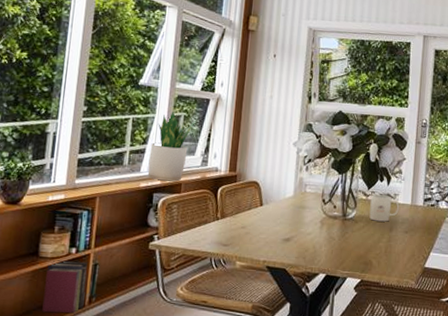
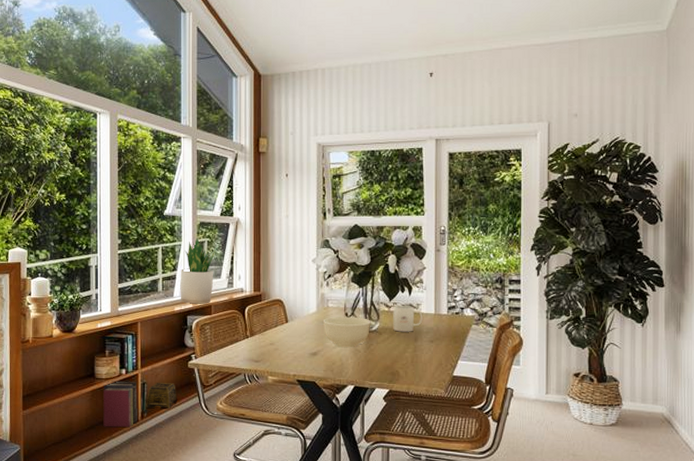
decorative box: none [95,264,133,294] -> present [146,383,177,409]
bowl: none [299,202,348,235] -> present [324,316,371,348]

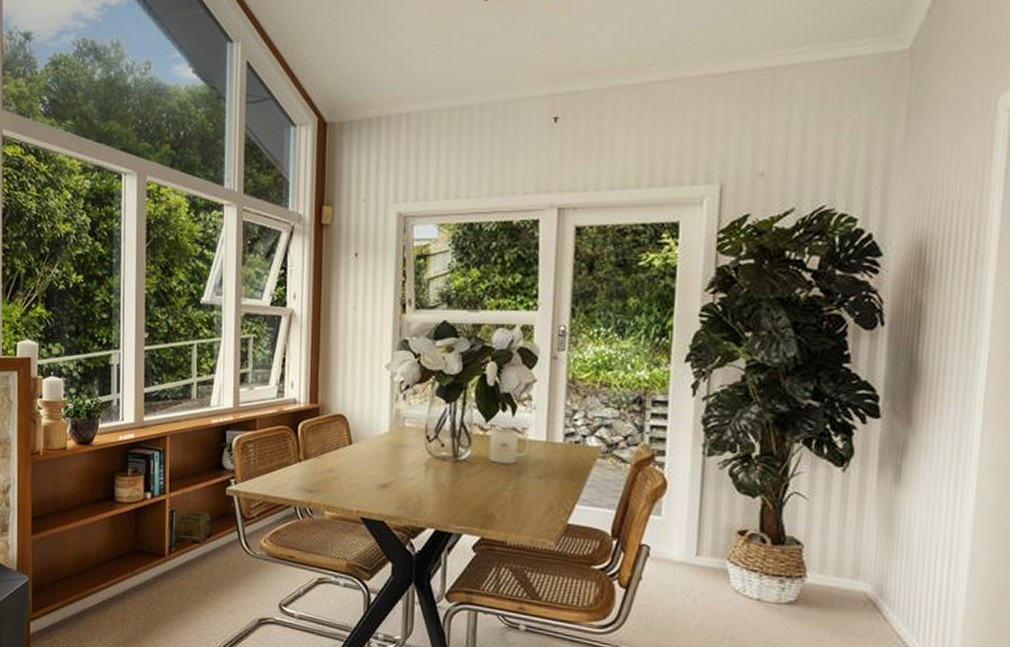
books: present [103,380,139,428] -> none [124,505,166,564]
planter: present [180,238,220,304] -> none [218,334,268,417]
bowl: present [324,316,371,348] -> none [397,439,460,481]

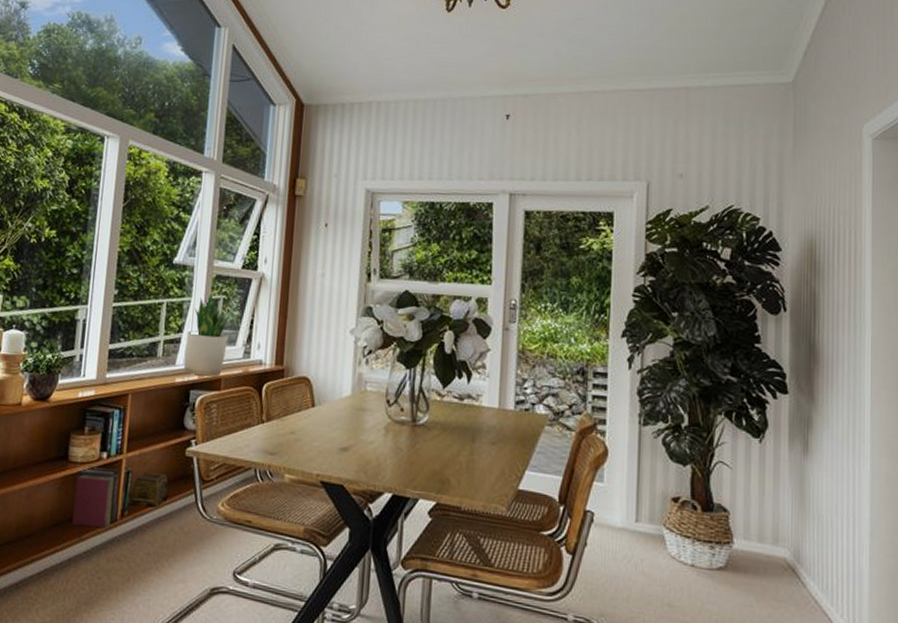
books: none [124,505,166,564] -> present [72,465,121,529]
planter: none [218,334,268,417] -> present [183,294,238,377]
mug: present [489,429,530,464] -> none [445,395,484,430]

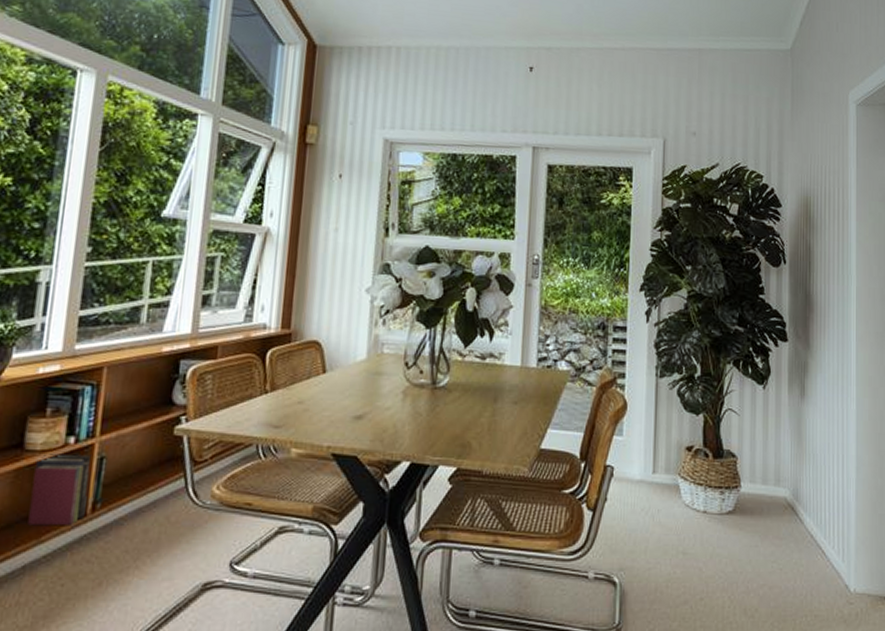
decorative box: present [128,472,169,508] -> none [101,457,153,497]
planter: present [183,294,238,377] -> none [172,252,238,344]

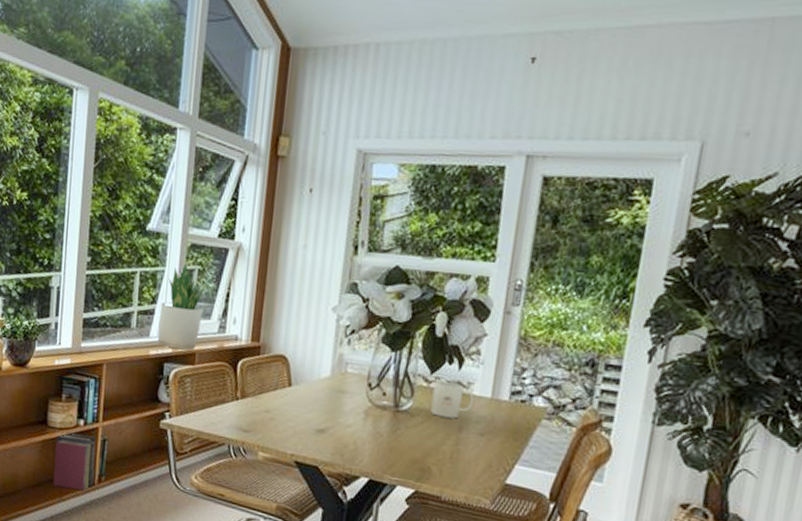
planter: none [172,252,238,344] -> present [157,264,213,351]
mug: none [466,354,506,390] -> present [430,381,475,419]

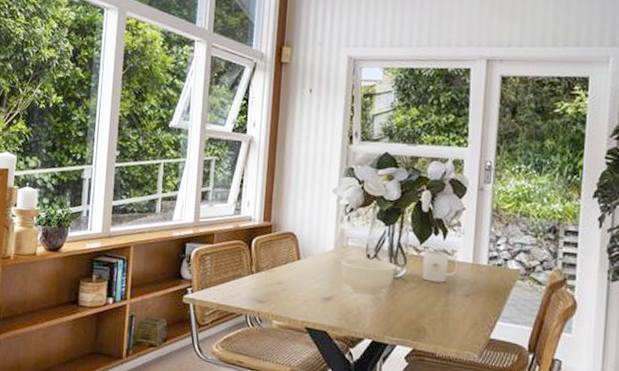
books: present [53,431,97,491] -> none [83,309,125,365]
decorative box: none [105,441,144,476] -> present [132,316,168,348]
planter: present [157,264,213,351] -> none [179,156,229,231]
bowl: none [337,386,402,430] -> present [341,257,397,296]

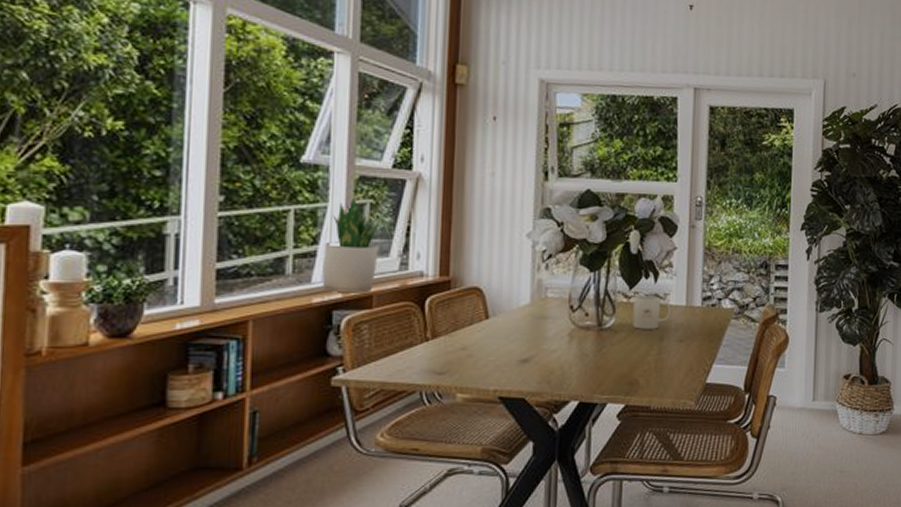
decorative box: present [132,316,168,348] -> none [257,410,311,449]
planter: none [179,156,229,231] -> present [322,199,389,293]
bowl: present [341,257,397,296] -> none [539,310,605,352]

